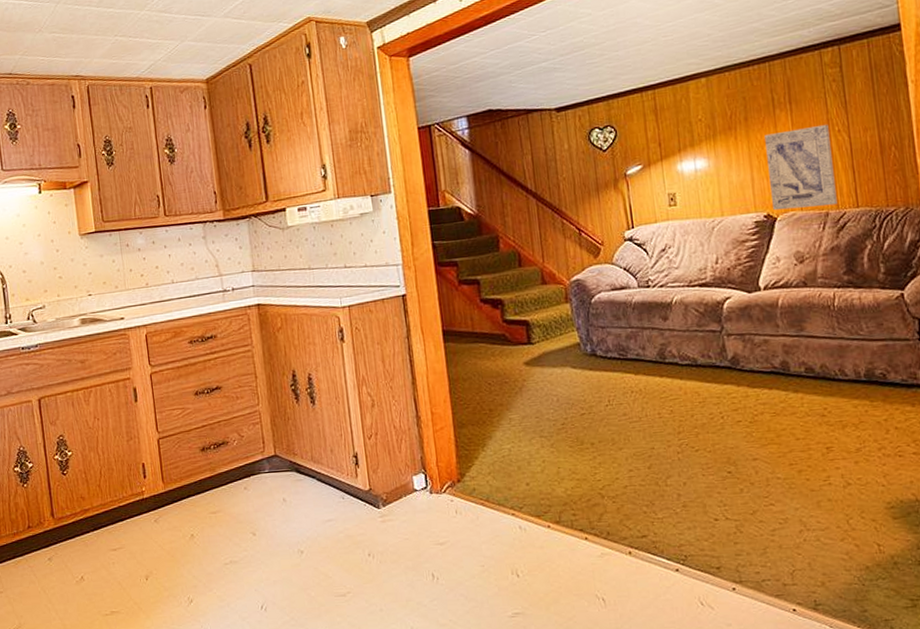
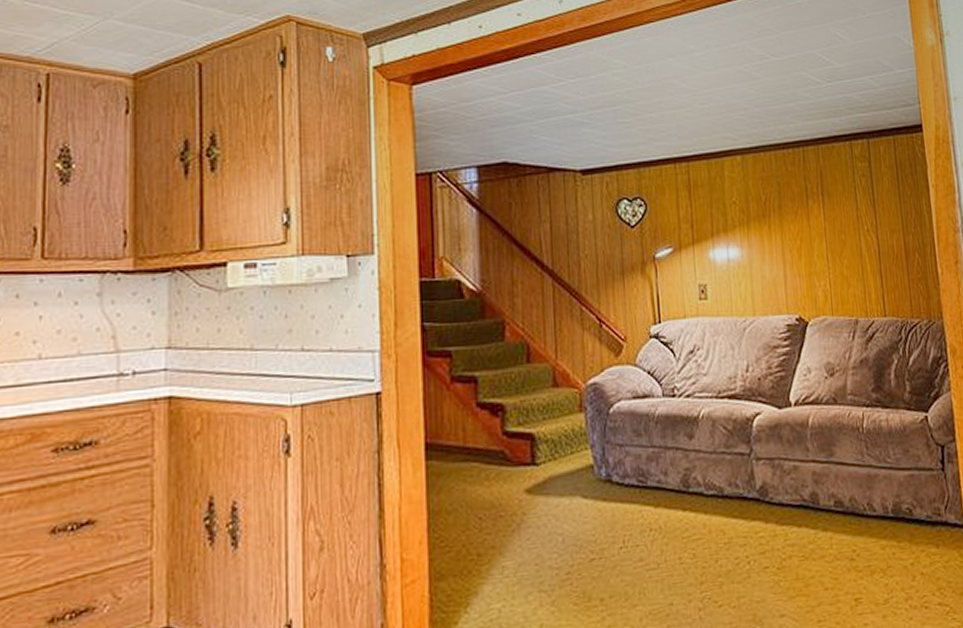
wall art: present [764,124,838,211] -> none [798,221,867,314]

